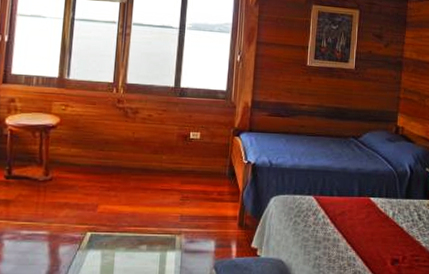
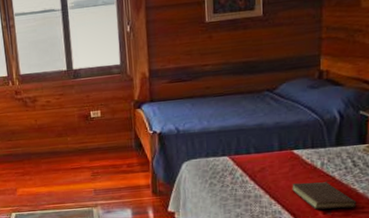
book: none [366,231,420,261] -> present [292,180,357,210]

